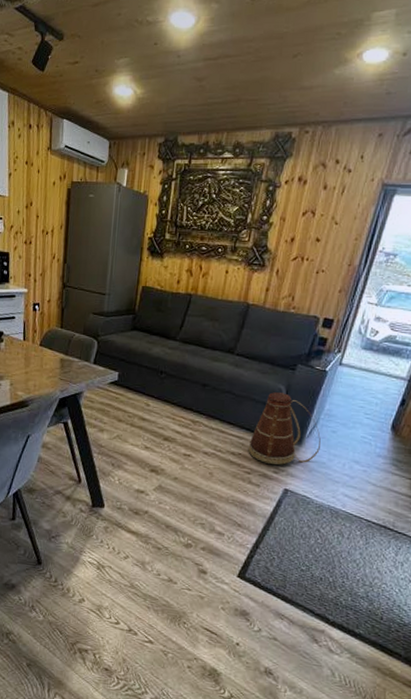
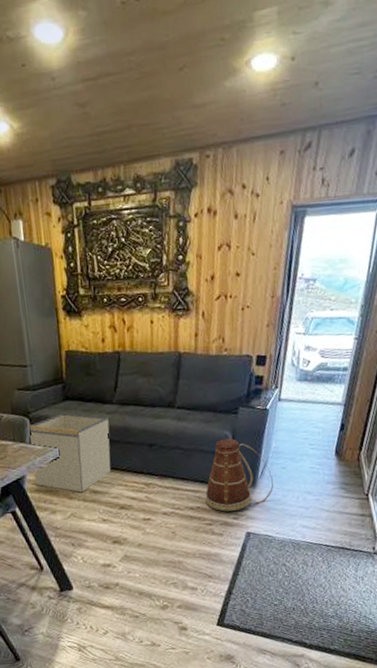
storage bin: none [90,341,169,417] -> present [28,413,111,493]

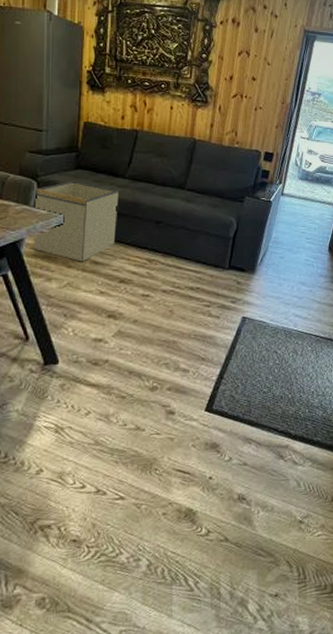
basket: present [205,438,273,512] -> none [206,225,271,294]

